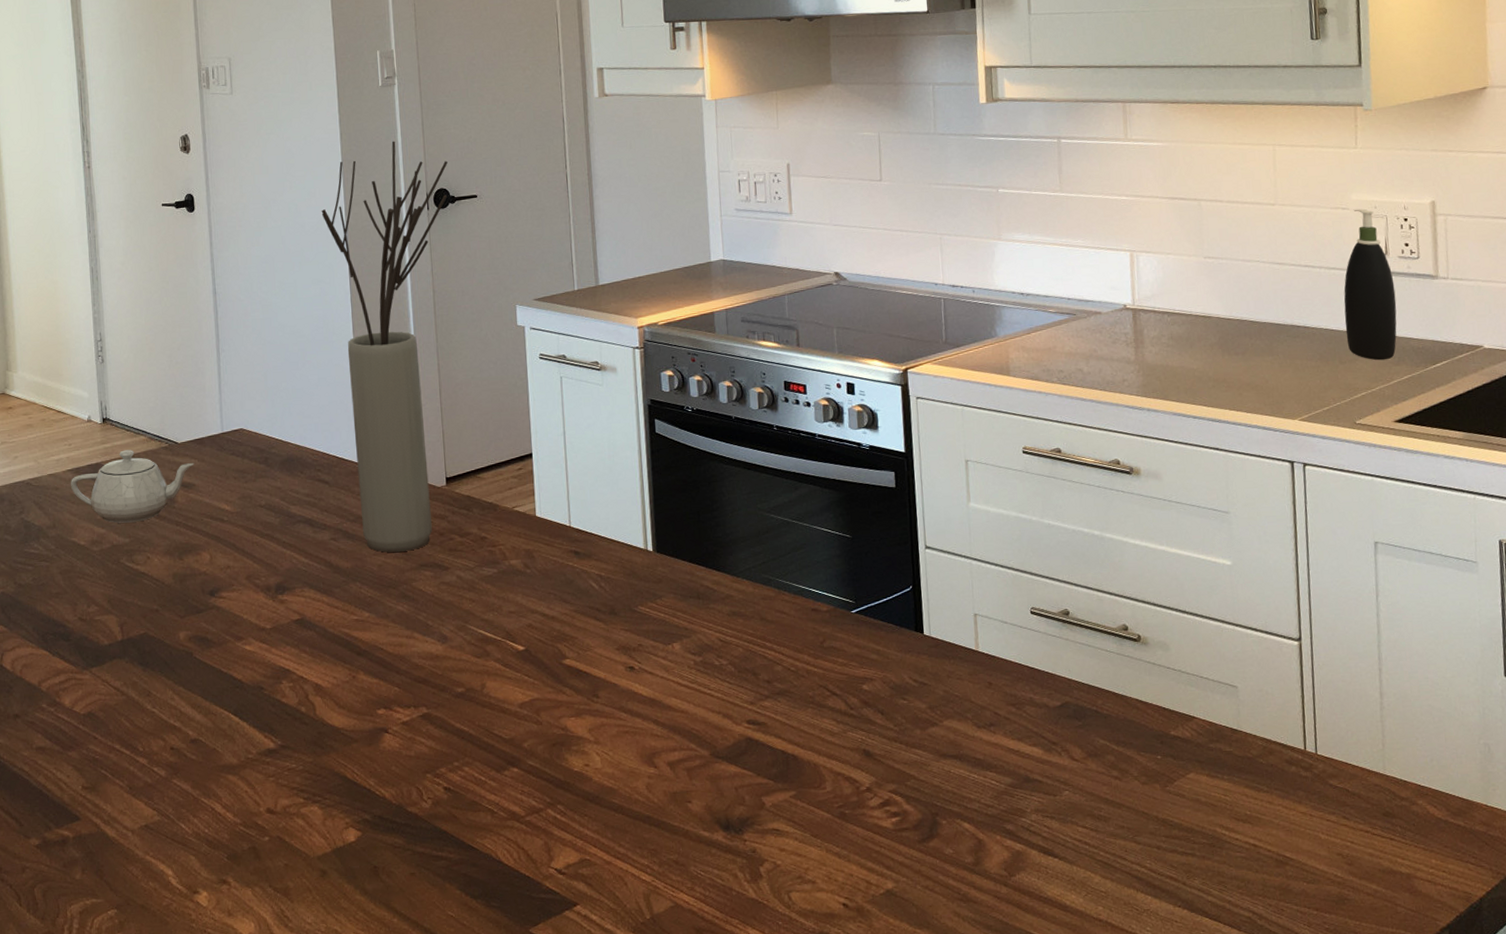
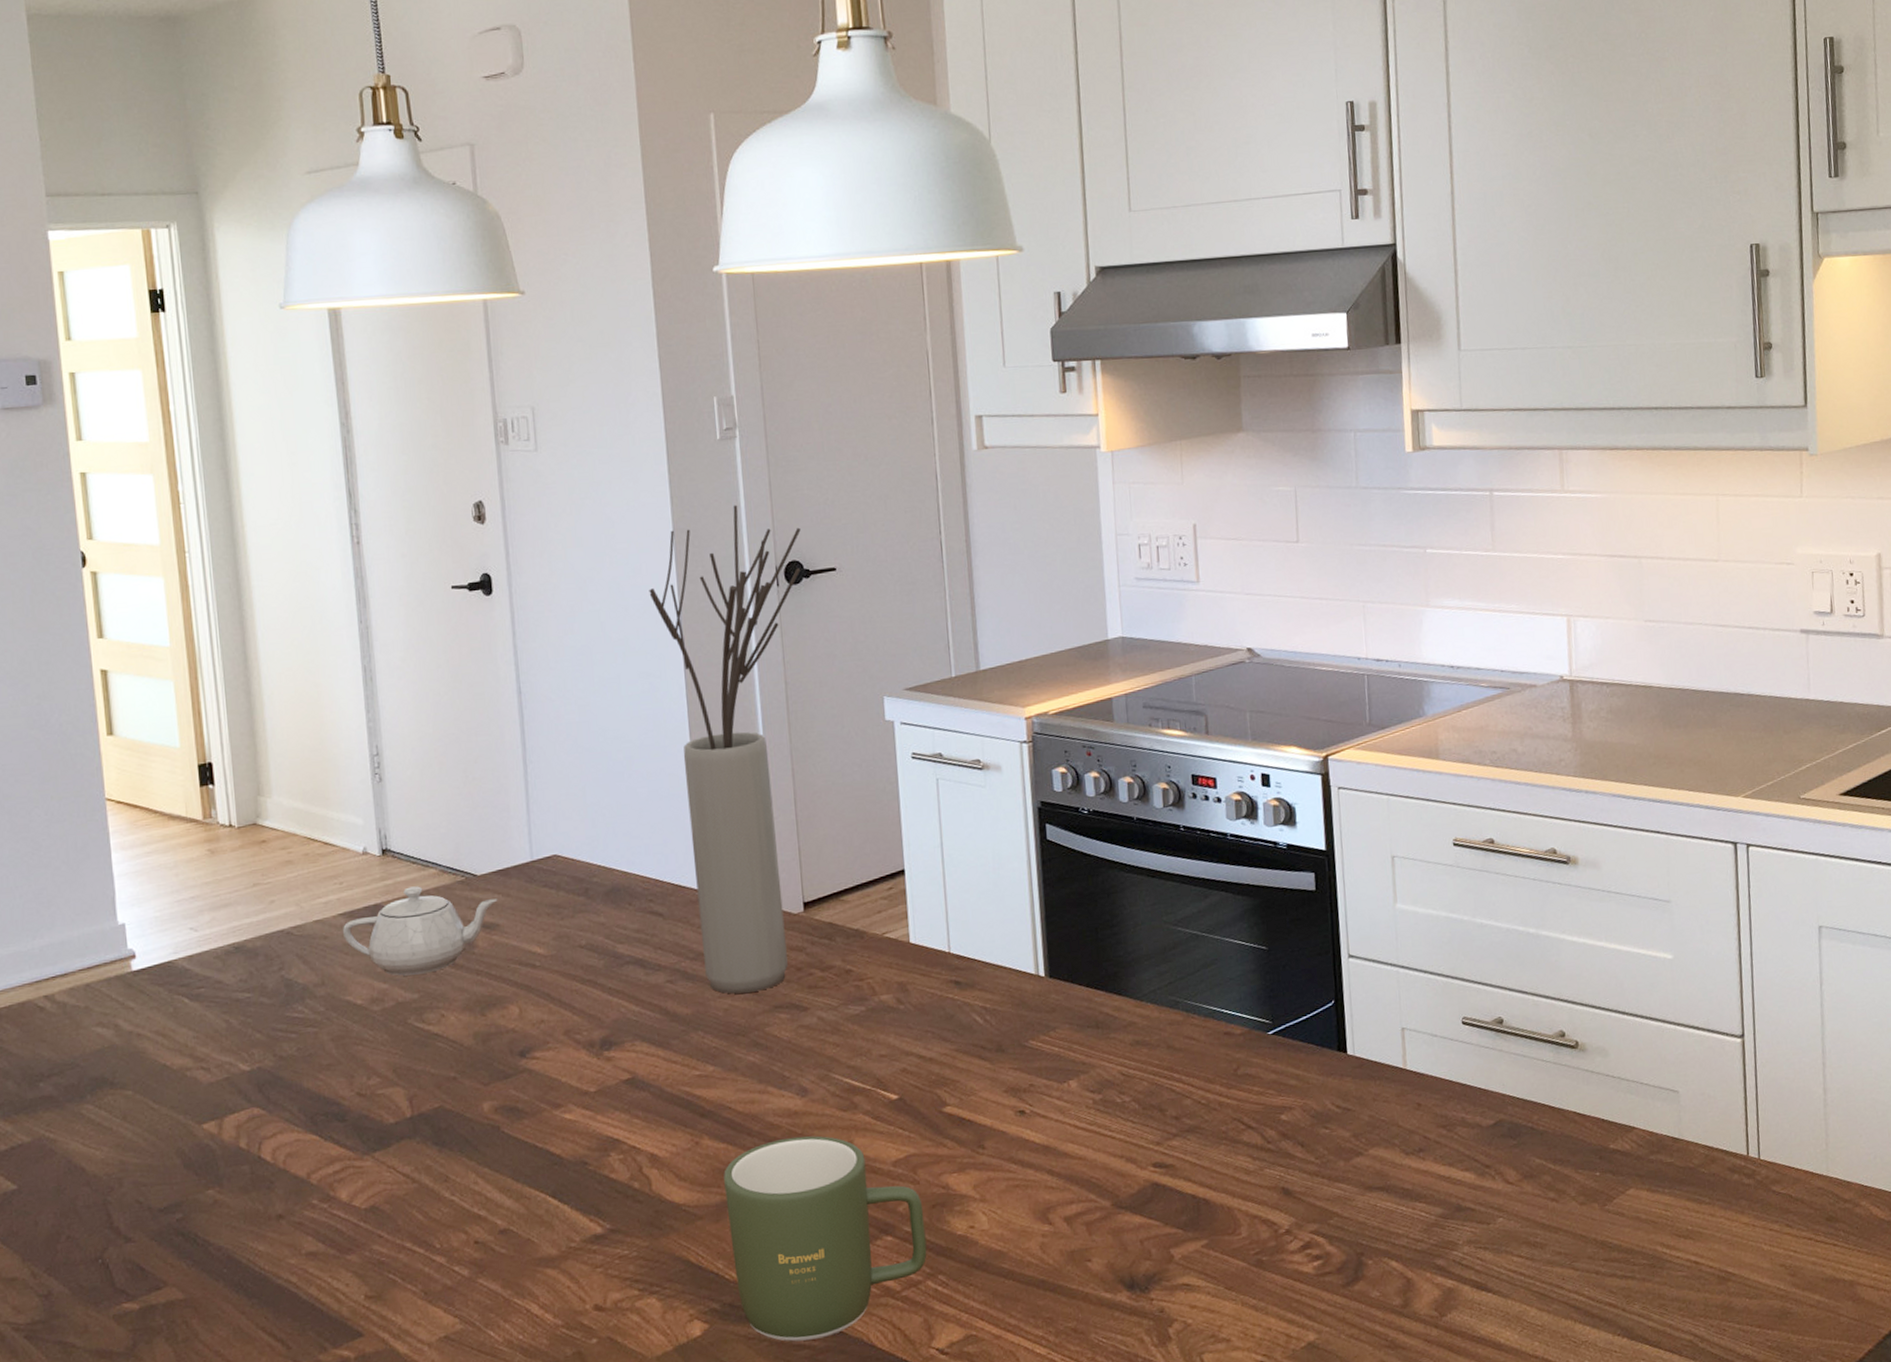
mug: none [376,677,548,853] -> present [724,1135,927,1342]
soap dispenser: present [1344,208,1397,361] -> none [1788,563,1842,729]

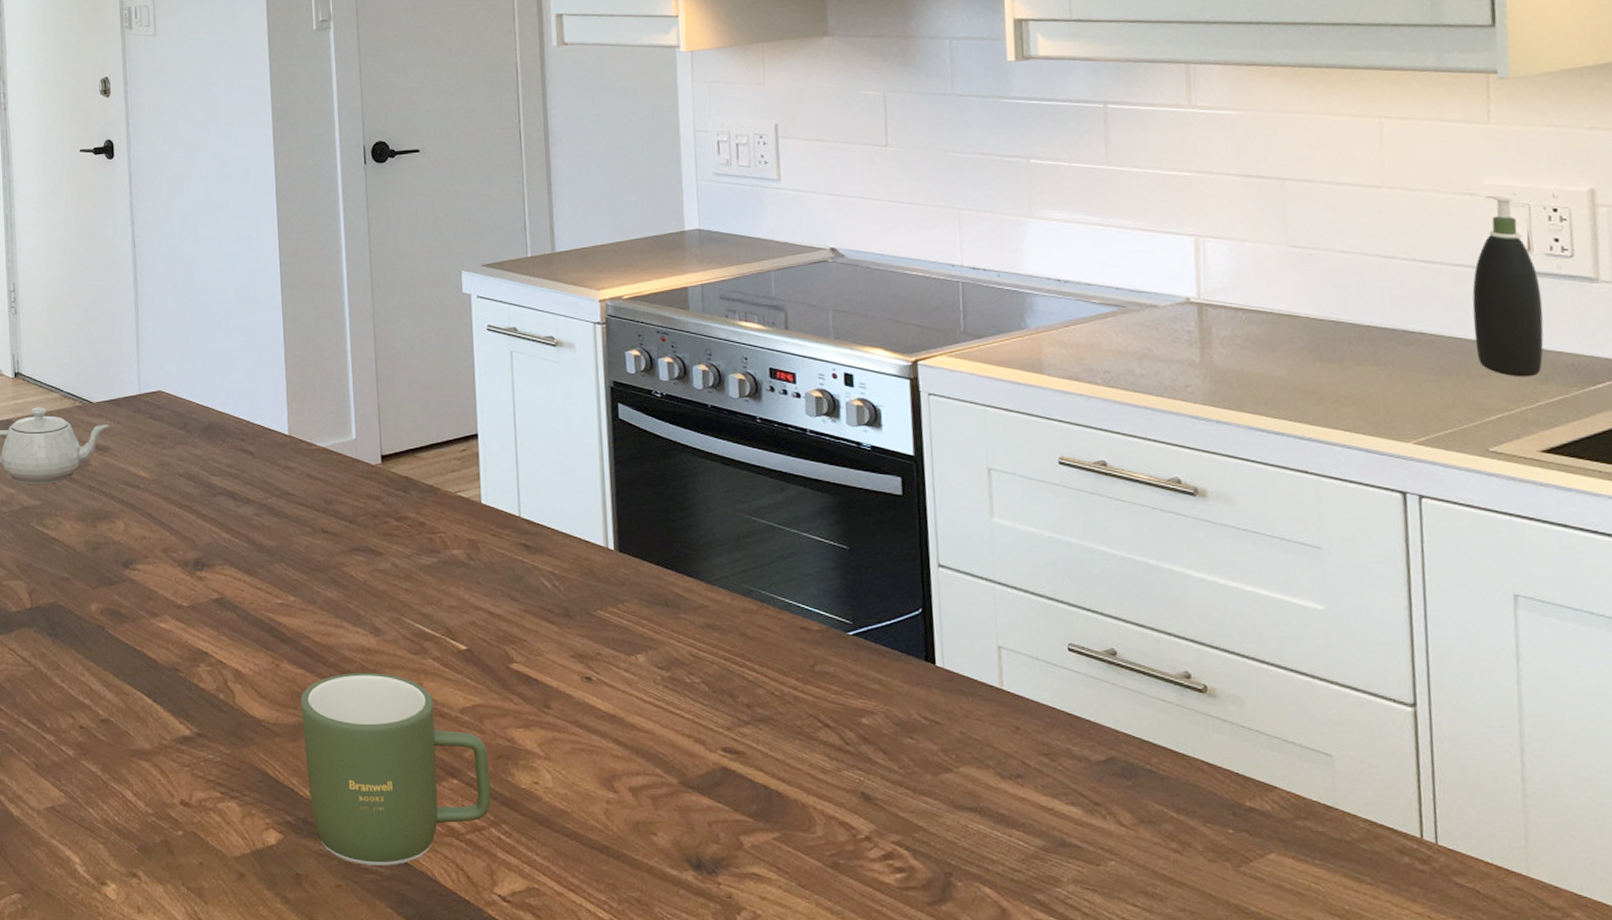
vase: present [649,505,801,994] -> none [249,89,388,533]
soap dispenser: none [1788,563,1842,729] -> present [1472,195,1544,377]

